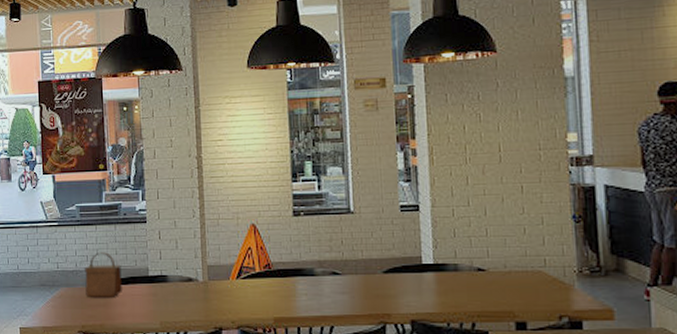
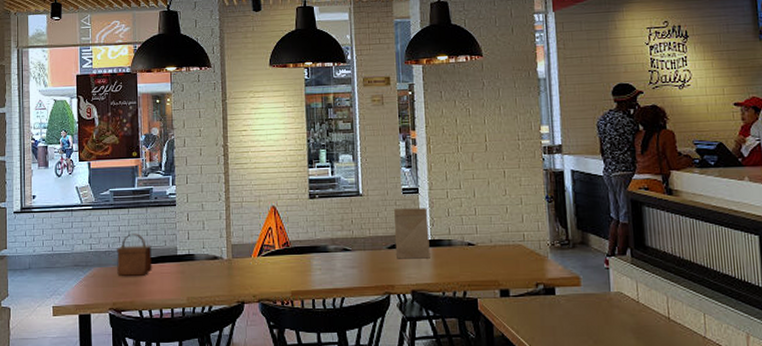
paper bag: none [391,227,433,285] -> present [394,208,430,259]

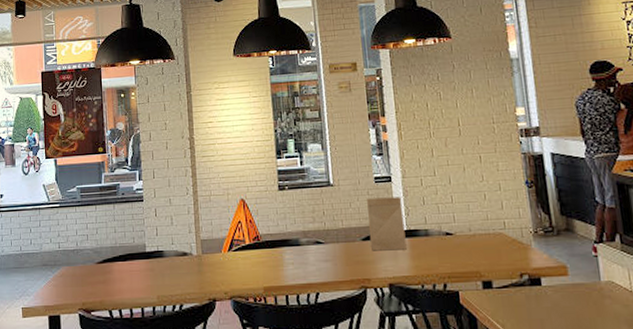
handbag: present [117,234,152,276] -> none [85,231,121,275]

